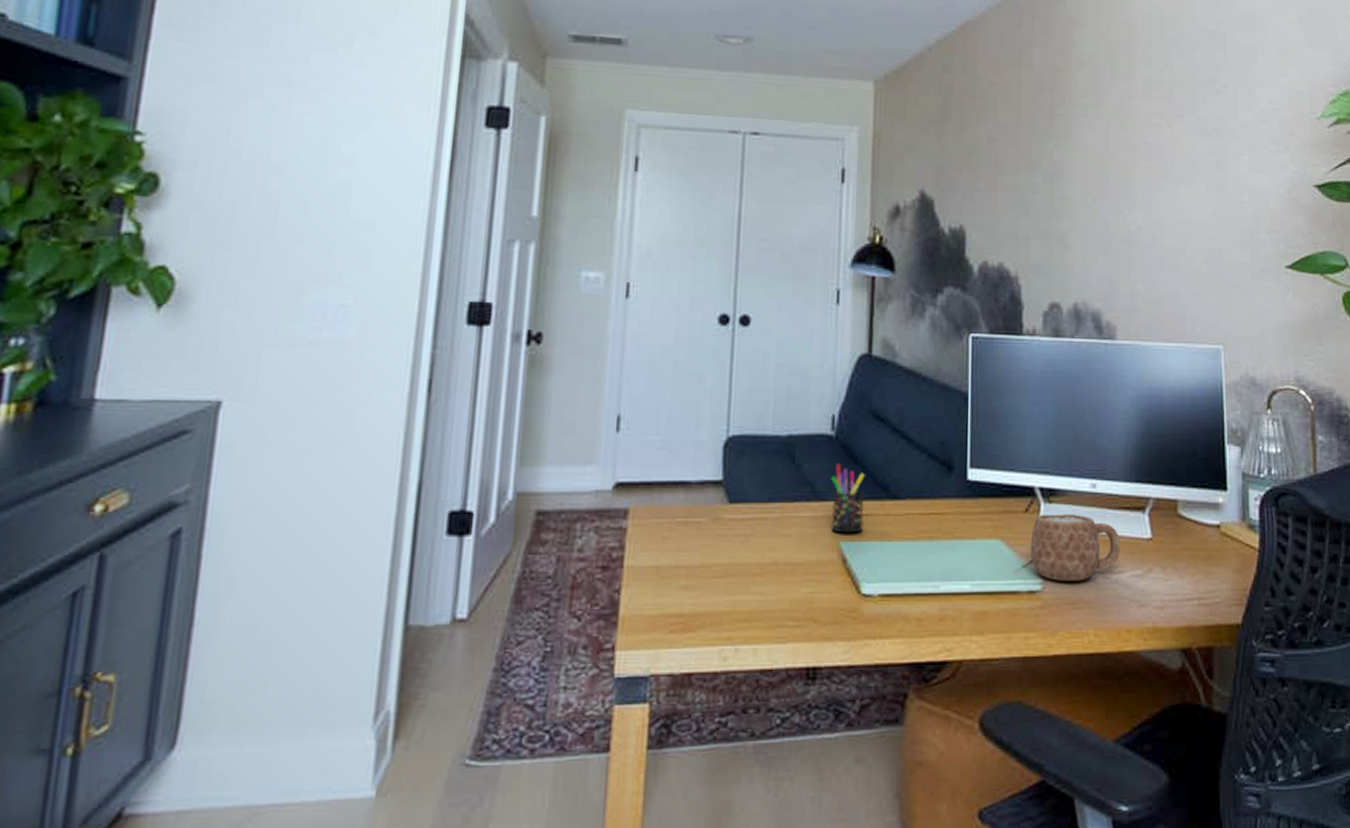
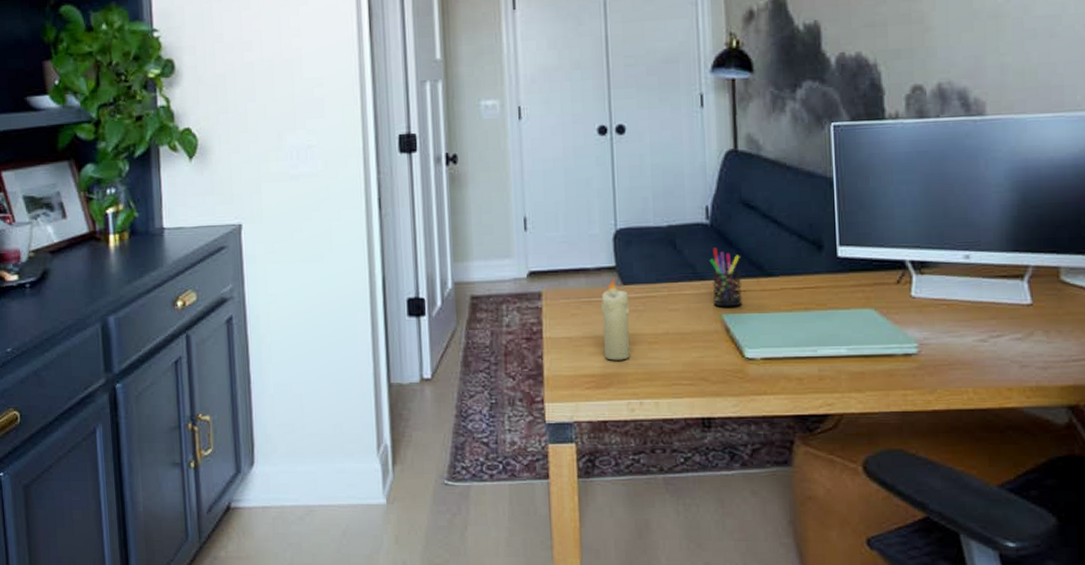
candle: none [698,494,735,596] -> present [601,278,631,361]
mug: present [1031,514,1121,581] -> none [904,284,999,345]

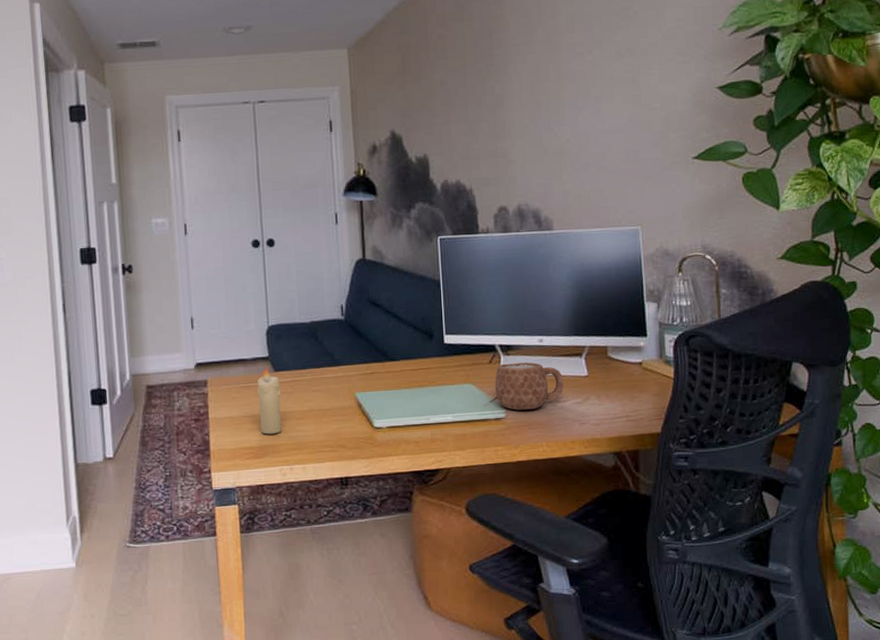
pen holder: present [709,247,742,307] -> none [344,338,371,387]
mug: none [904,284,999,345] -> present [495,362,564,410]

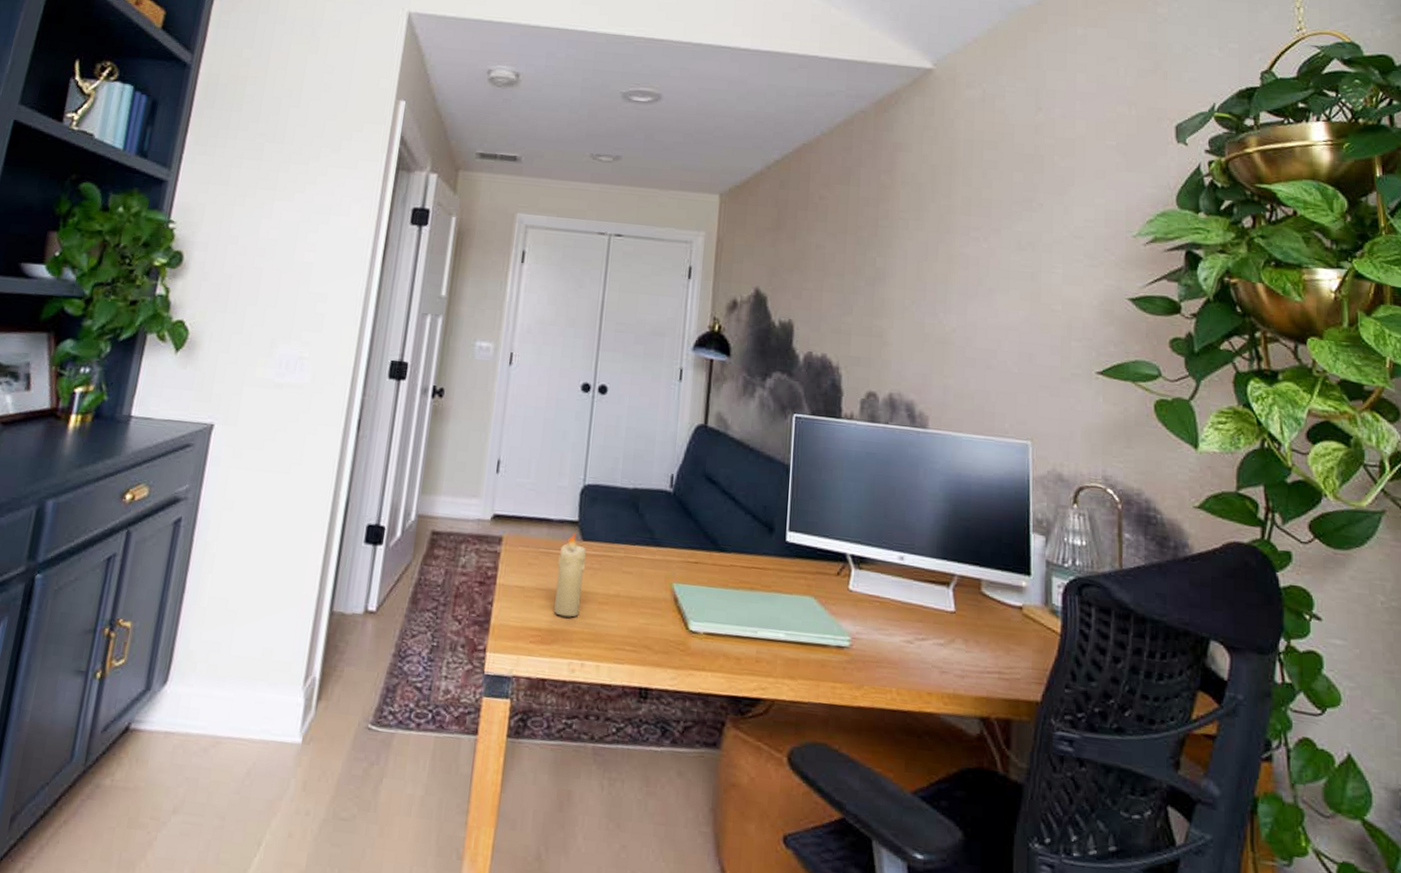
mug: present [495,362,564,410] -> none [840,578,925,643]

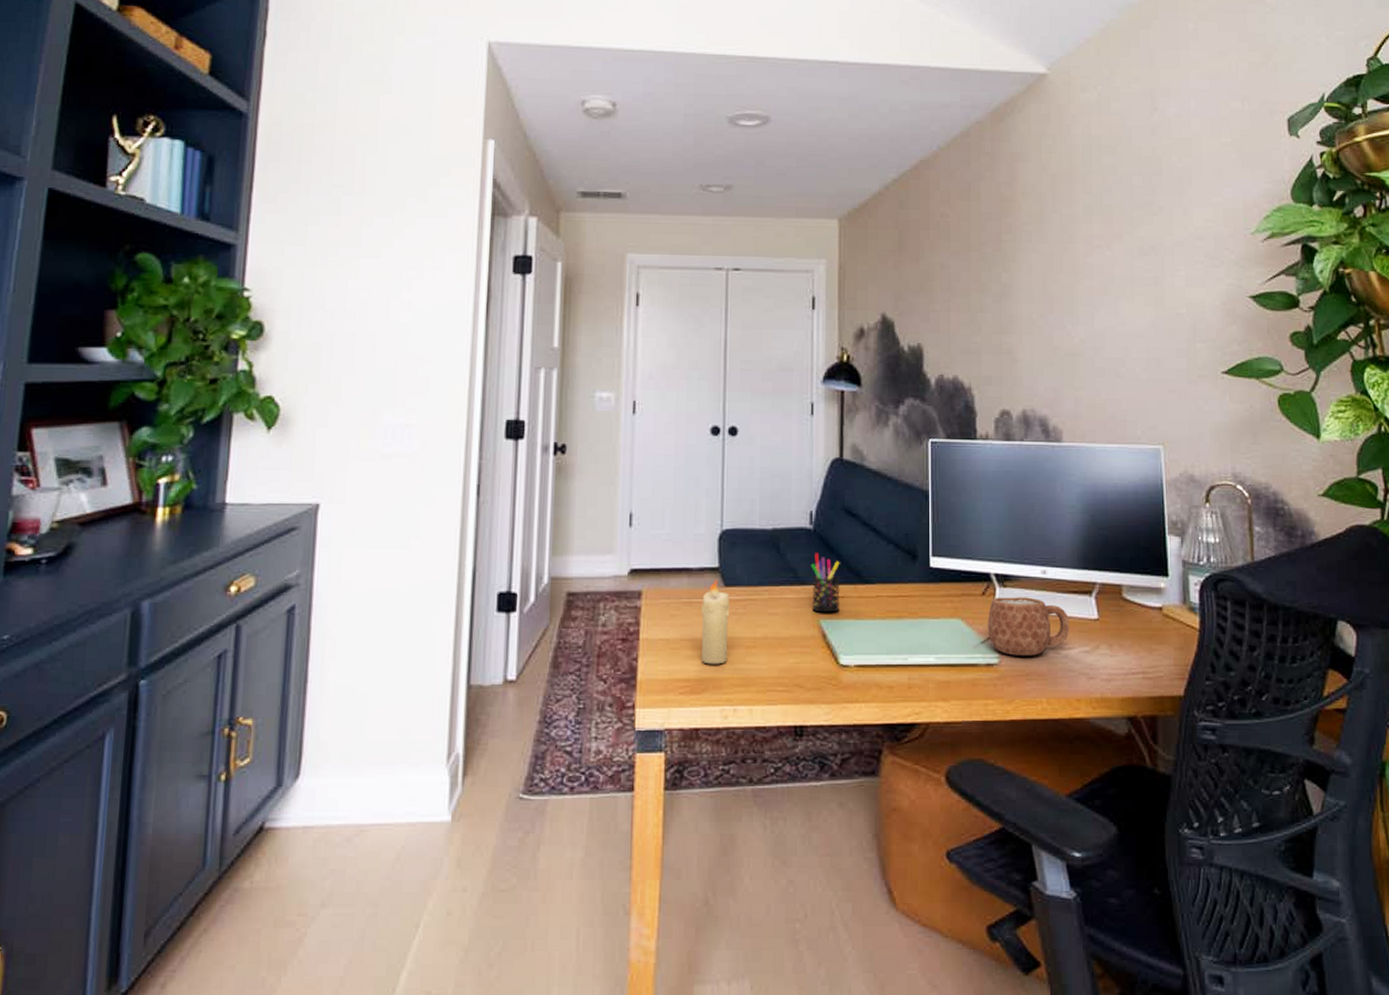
pen holder: none [666,516,697,578] -> present [810,553,840,613]
mug: none [840,578,925,643] -> present [988,597,1070,656]

